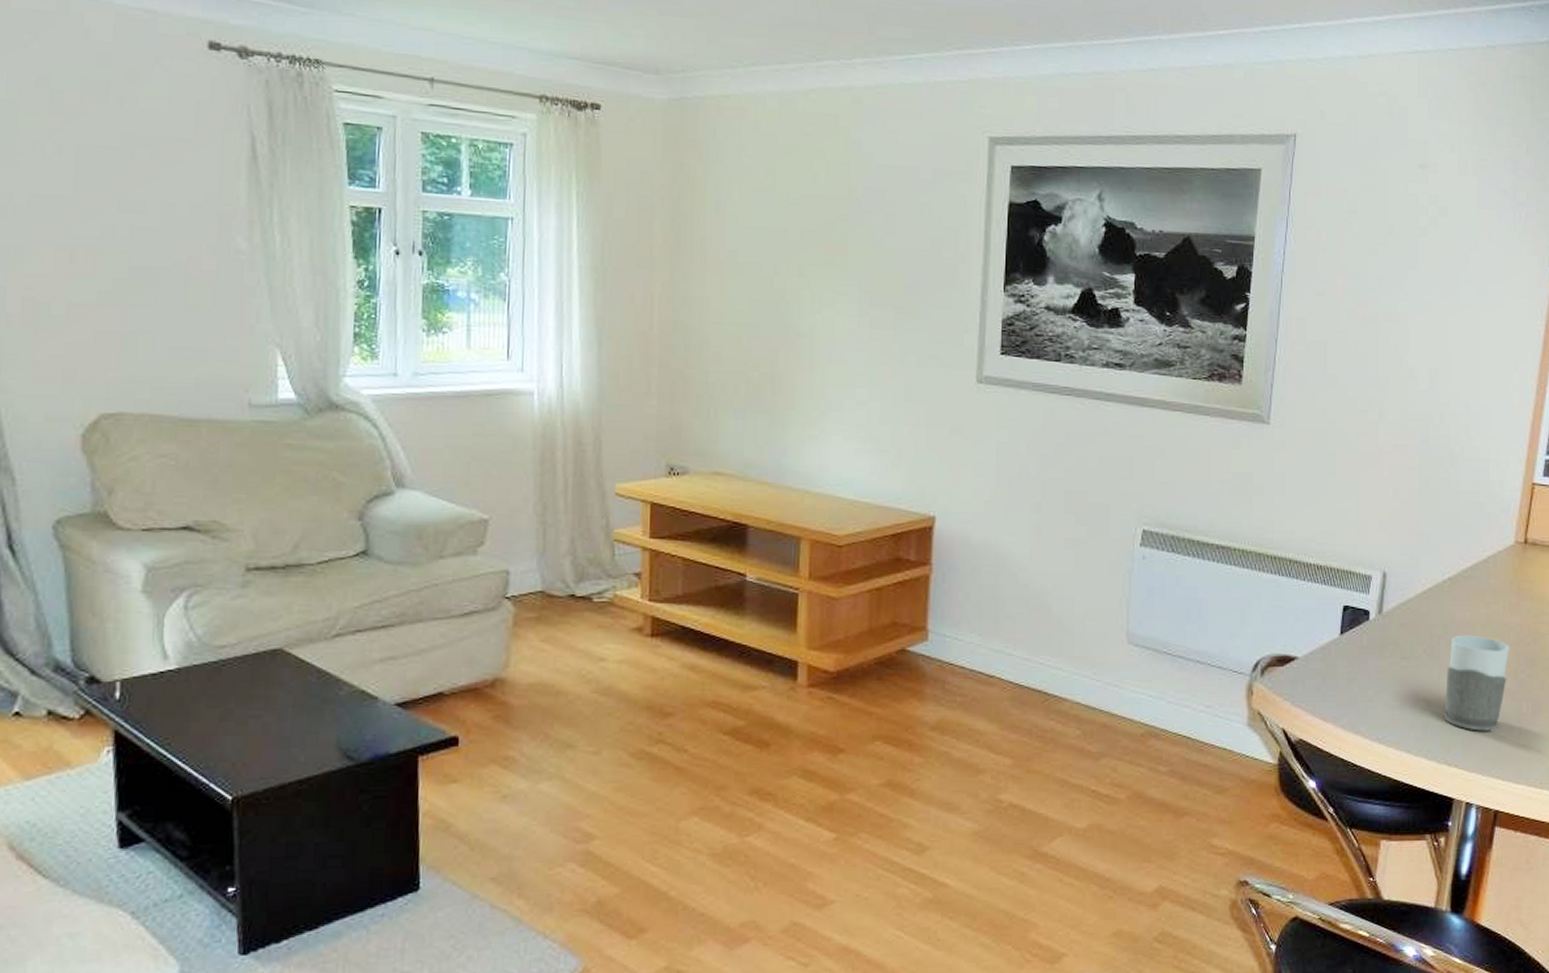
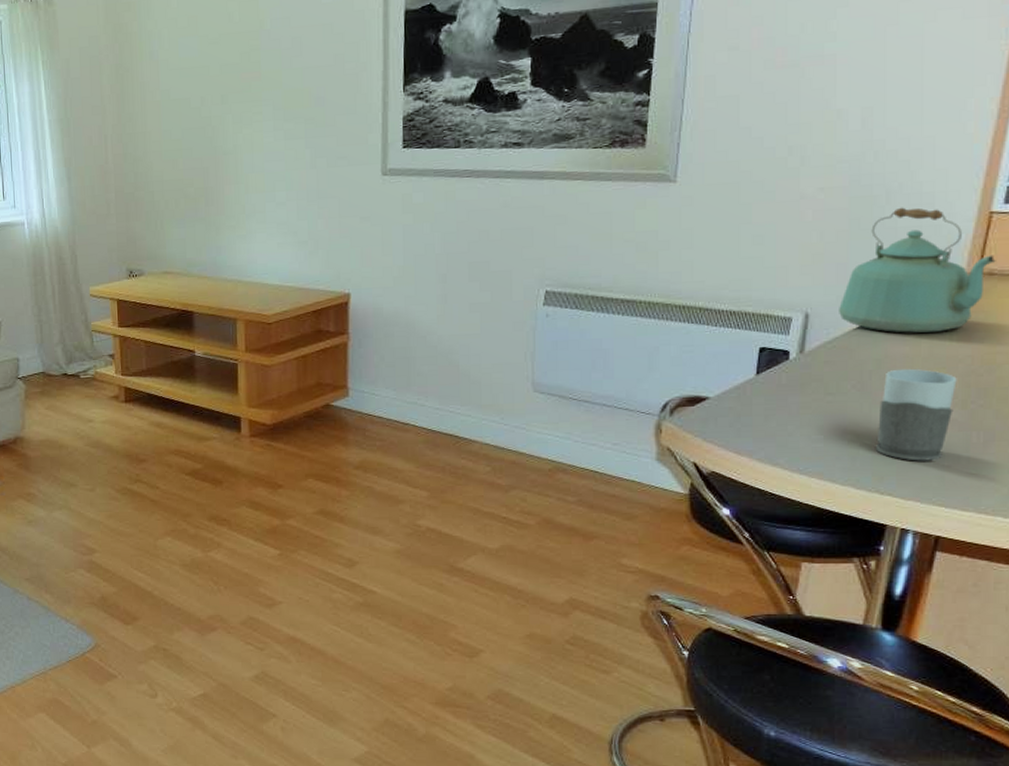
kettle: none [1412,471,1538,599] -> present [839,207,996,333]

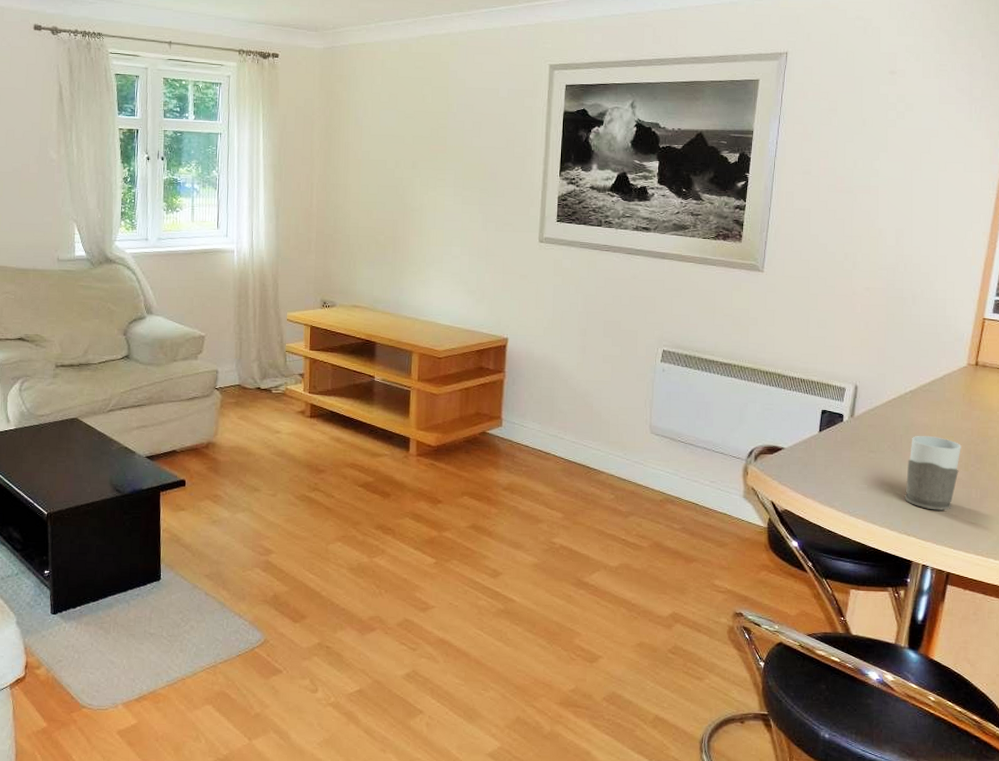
kettle: present [839,207,996,333] -> none [879,308,988,408]

